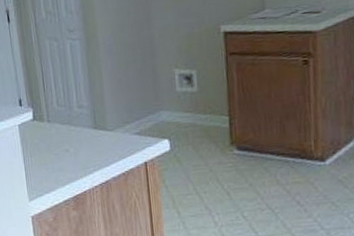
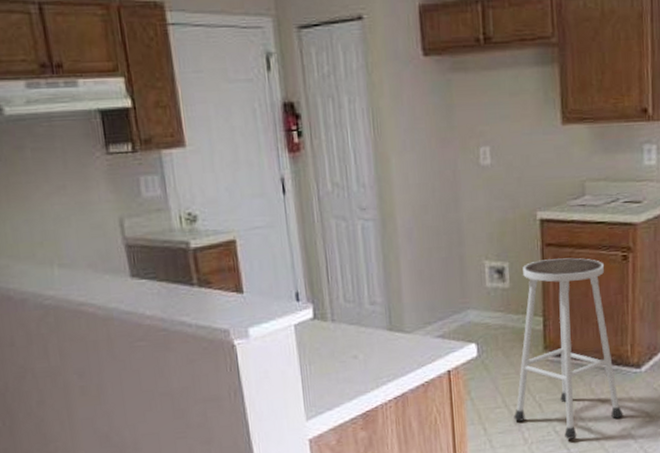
stool: none [204,64,309,224] -> present [514,257,623,440]

